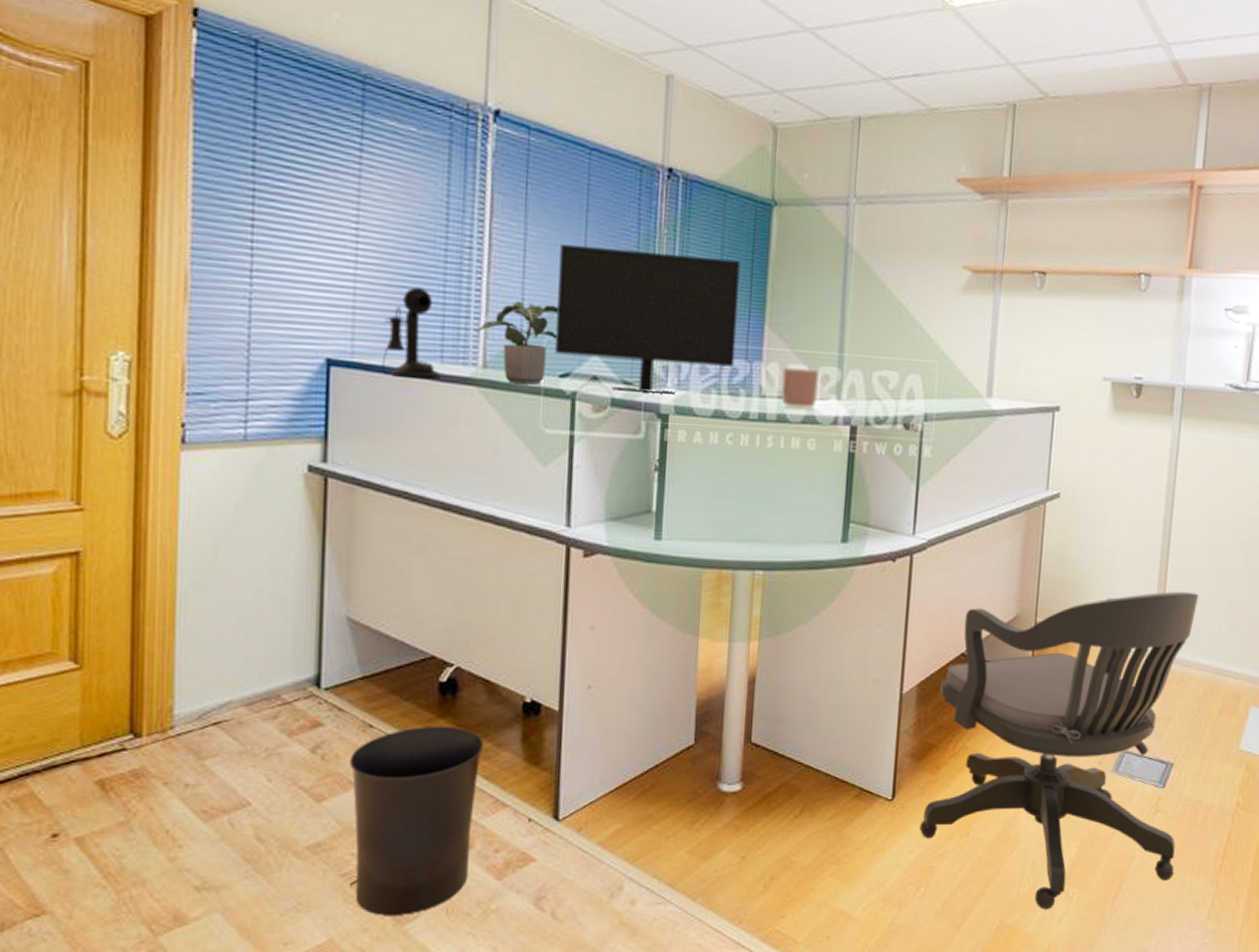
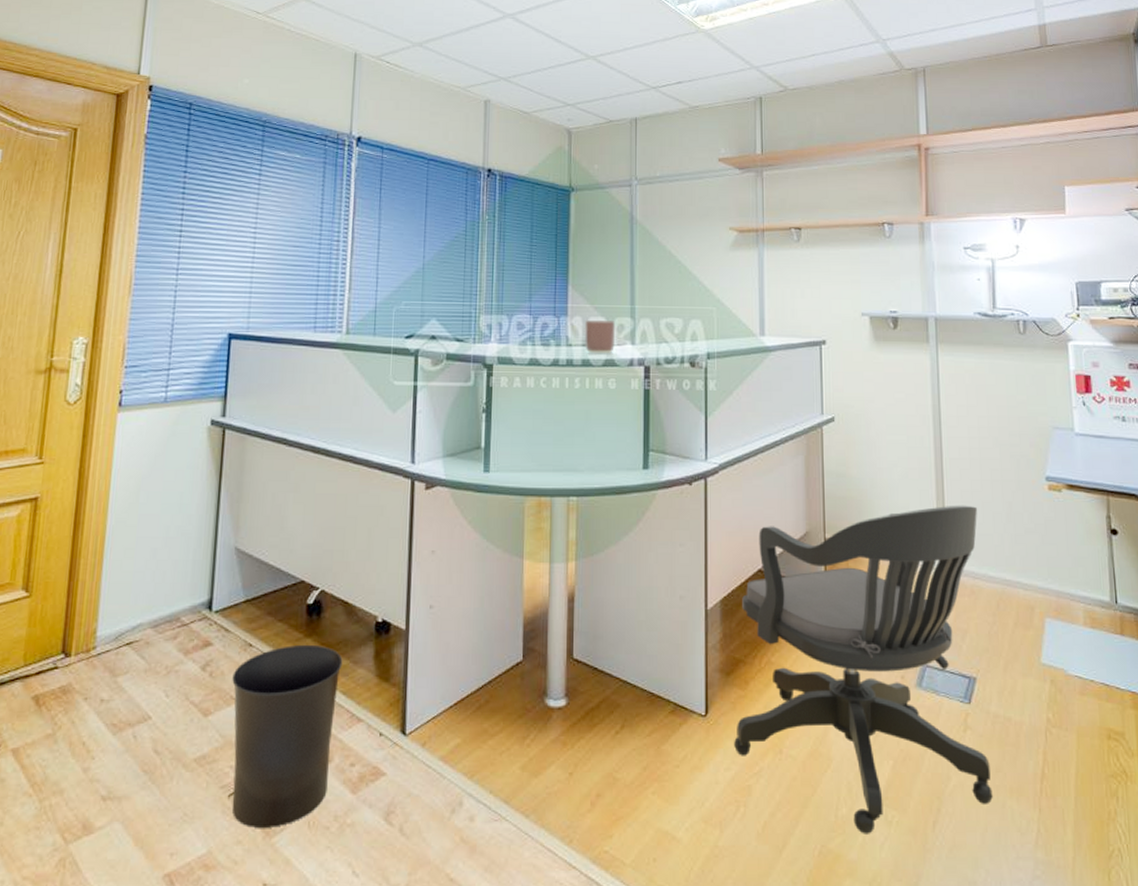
telephone: present [381,286,441,380] -> none [269,273,314,347]
potted plant: present [476,300,575,385] -> none [341,279,418,346]
monitor: present [555,244,741,394] -> none [402,233,547,347]

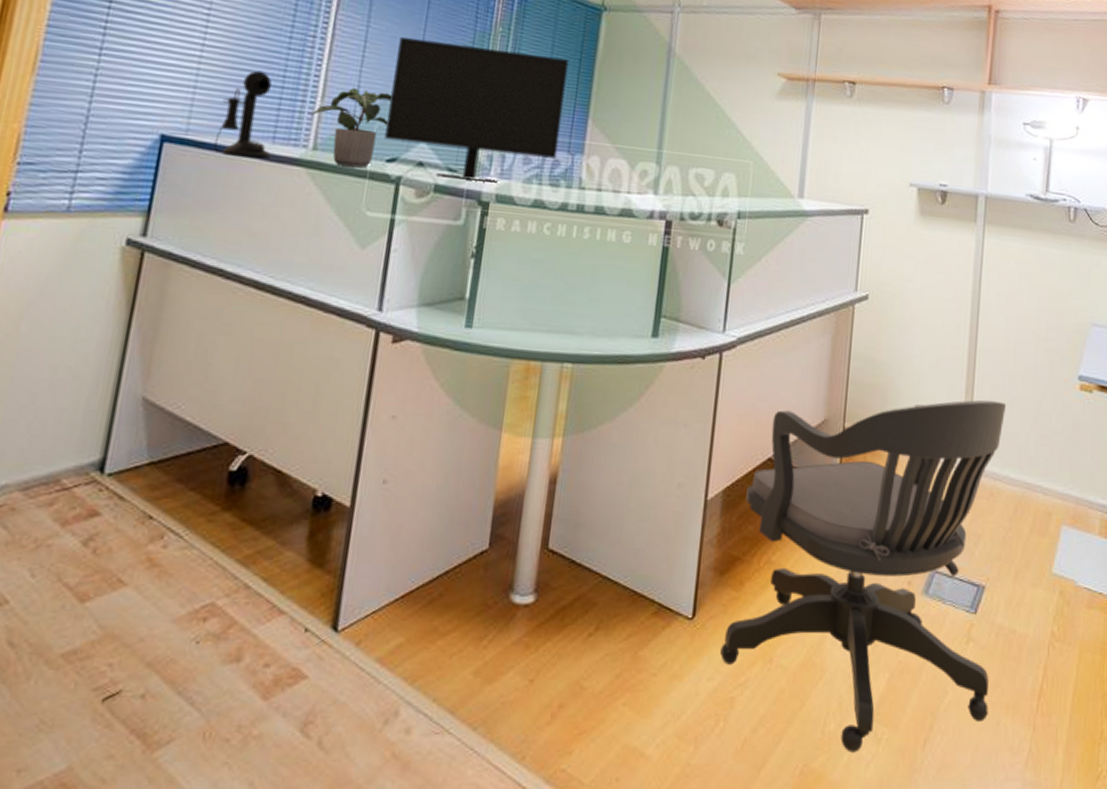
waste bin: present [232,644,343,828] -> none [105,519,268,739]
telephone: none [269,273,314,347] -> present [213,70,273,159]
potted plant: none [341,279,418,346] -> present [310,87,404,169]
monitor: none [402,233,547,347] -> present [384,37,569,183]
mug: present [584,319,615,353] -> none [599,160,638,202]

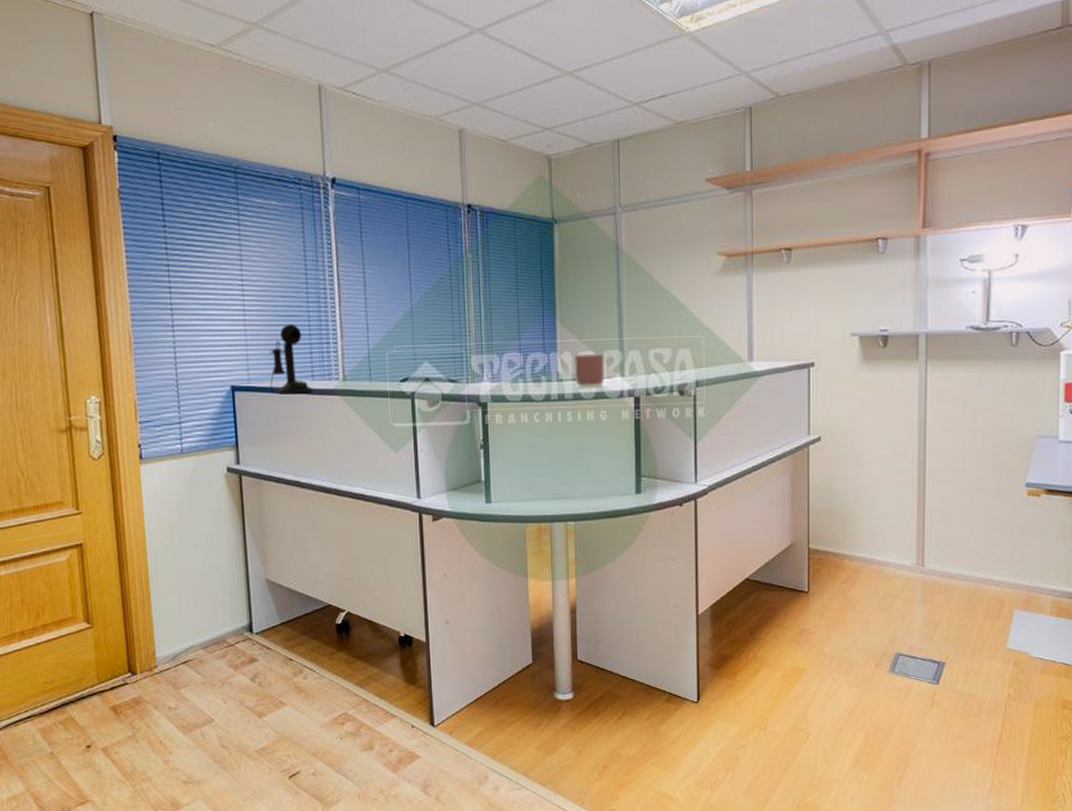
potted plant: present [310,87,404,169] -> none [335,325,411,390]
monitor: present [384,37,569,183] -> none [391,272,535,388]
mug: none [599,160,638,202] -> present [573,354,605,387]
chair: present [720,399,1007,753] -> none [723,512,957,790]

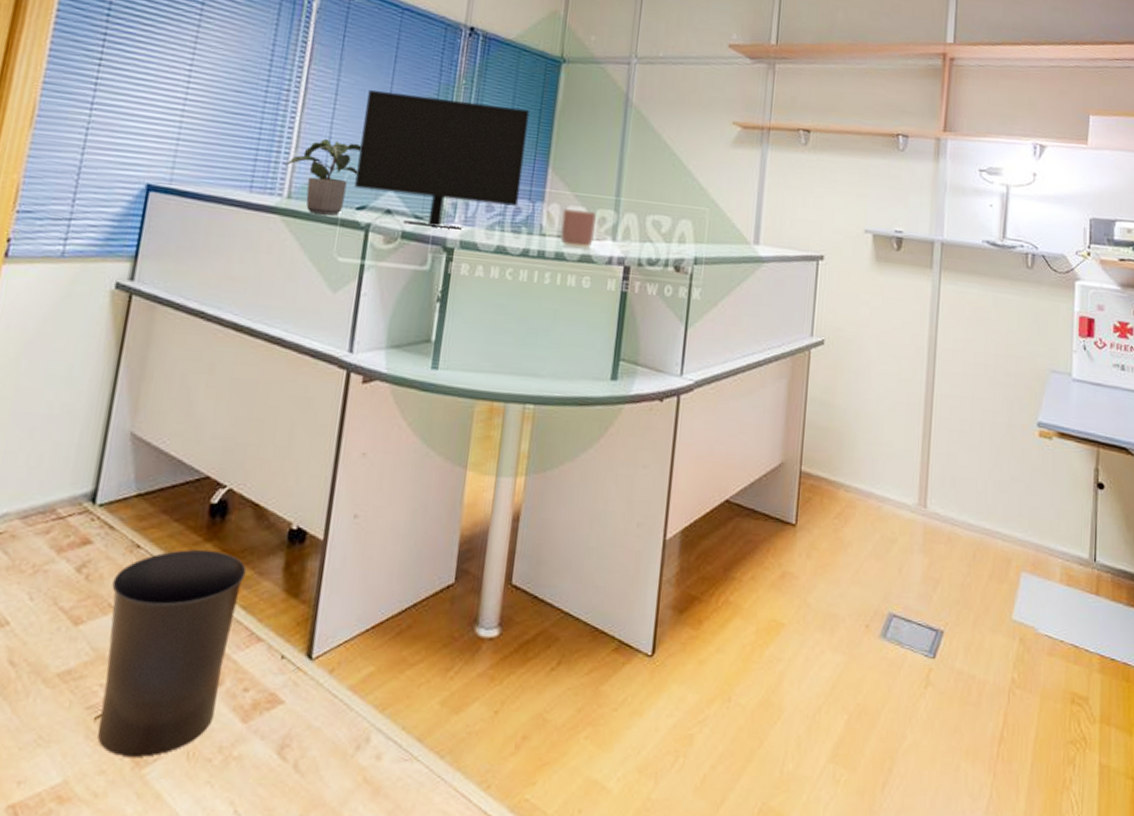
telephone: present [269,324,313,396] -> none [195,122,250,207]
waste bin: none [279,657,373,801] -> present [97,549,247,757]
potted plant: none [335,325,411,390] -> present [284,138,373,216]
monitor: none [391,272,535,388] -> present [354,90,530,230]

